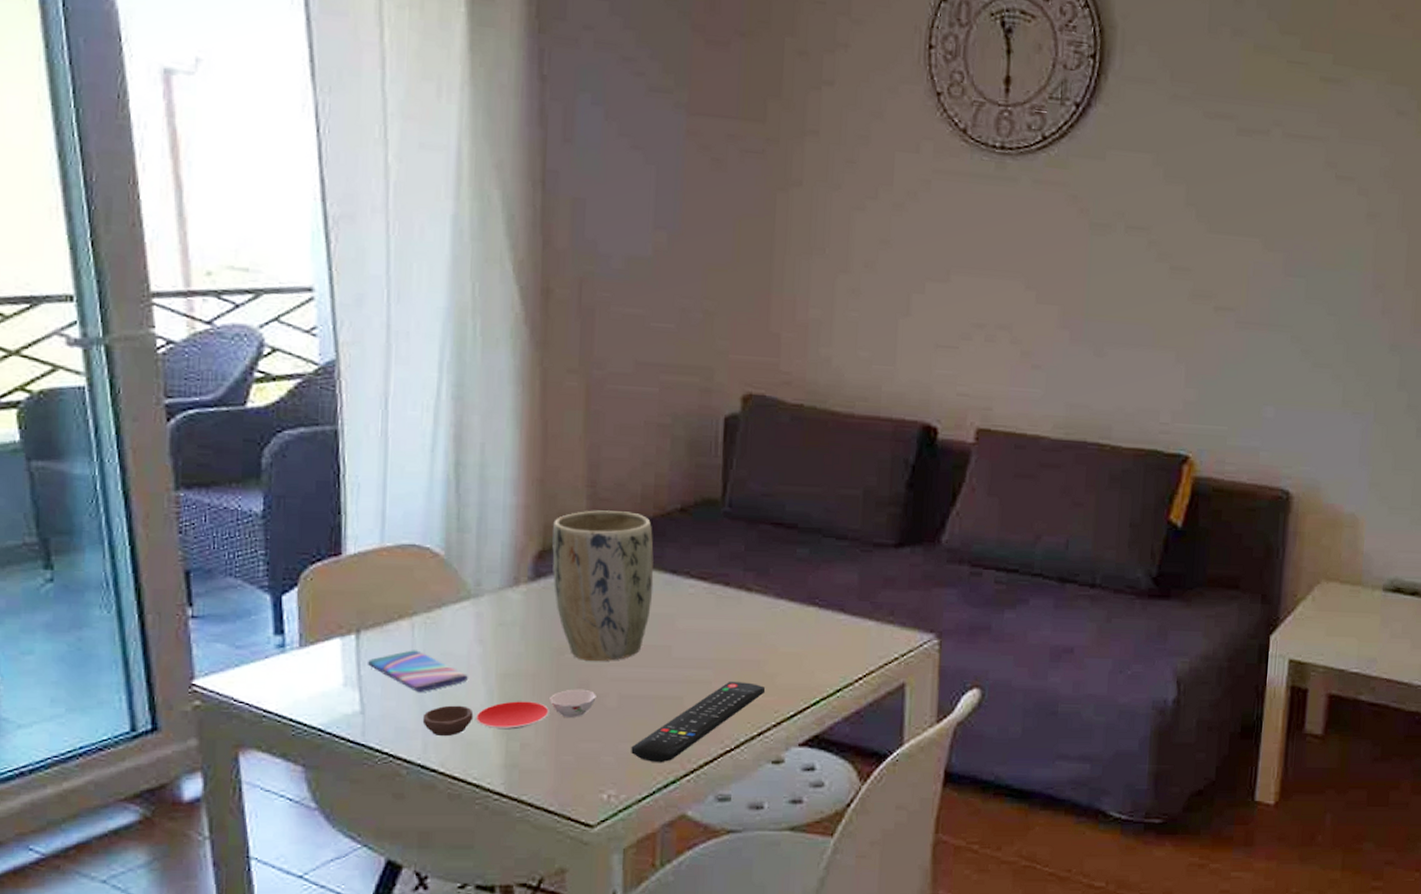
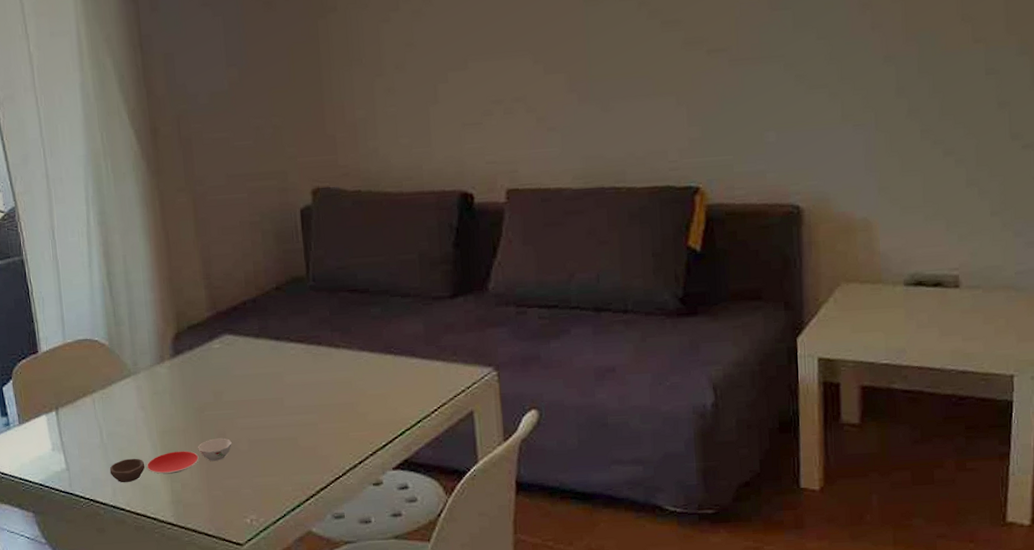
smartphone: present [367,650,468,692] -> none [66,419,137,451]
plant pot: present [552,510,654,661] -> none [183,295,264,415]
remote control: present [631,682,766,763] -> none [263,421,361,492]

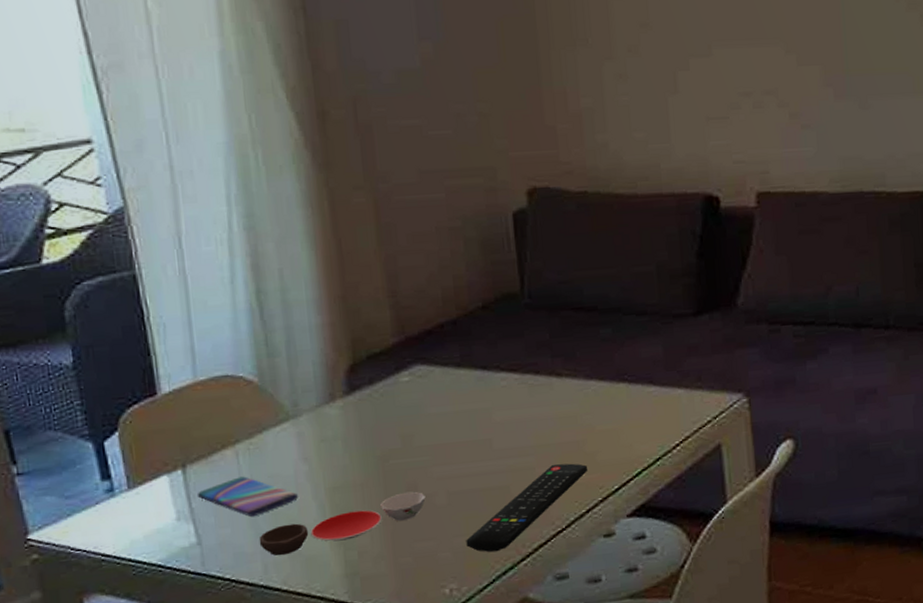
smartphone: none [66,419,137,451] -> present [196,476,298,516]
remote control: none [263,421,361,492] -> present [466,463,588,552]

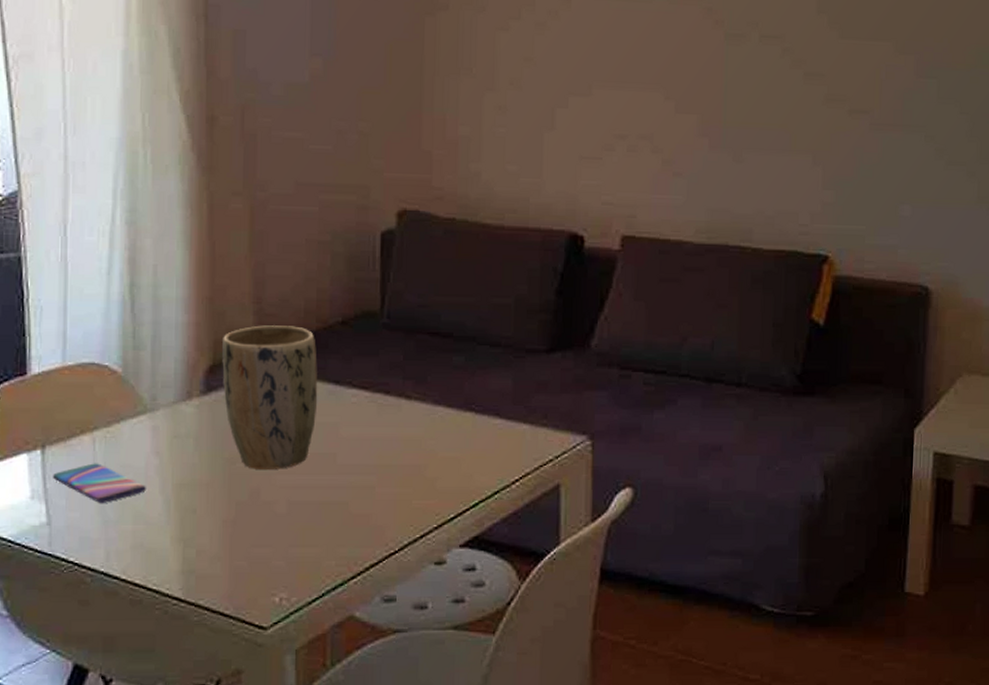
bowl: present [258,491,426,556] -> none [104,497,267,545]
plant pot: none [360,316,467,464] -> present [222,325,318,469]
remote control: present [466,463,588,552] -> none [300,487,427,567]

